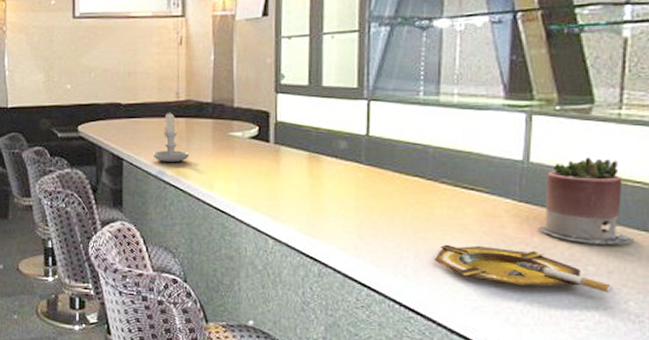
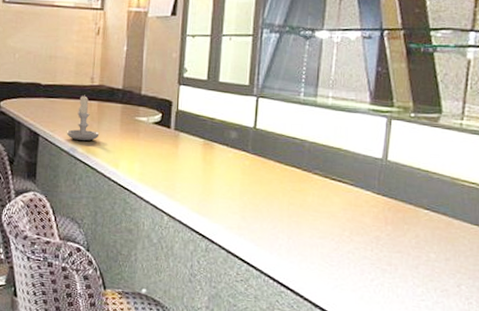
ashtray: present [434,244,613,293] -> none [304,228,449,278]
succulent planter: present [538,157,634,244] -> none [391,159,467,236]

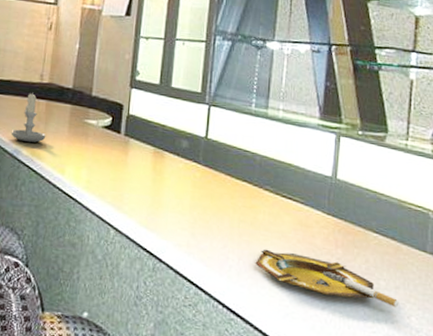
ashtray: none [304,228,449,278] -> present [255,249,399,308]

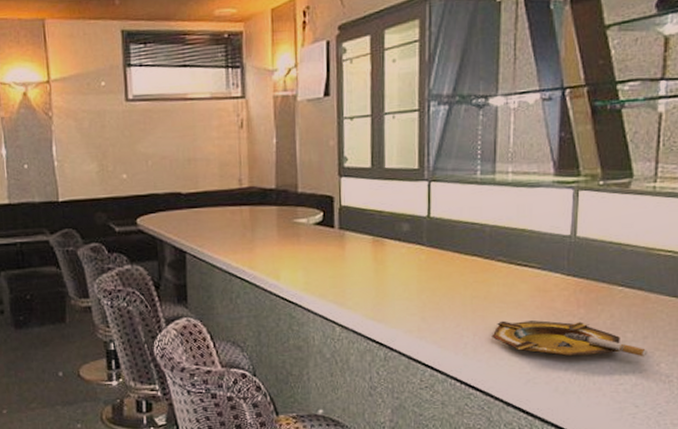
candle: present [11,92,46,143] -> none [216,200,255,253]

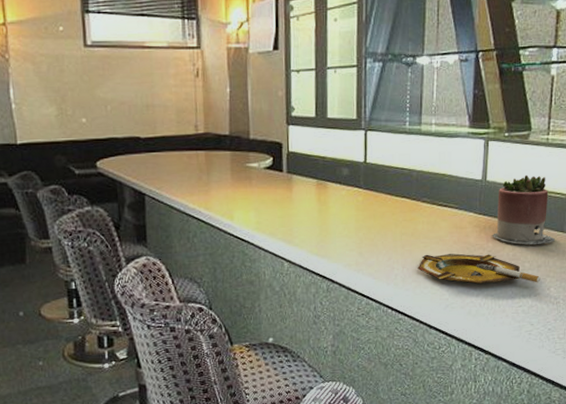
succulent planter: none [584,229,665,312] -> present [492,174,555,245]

